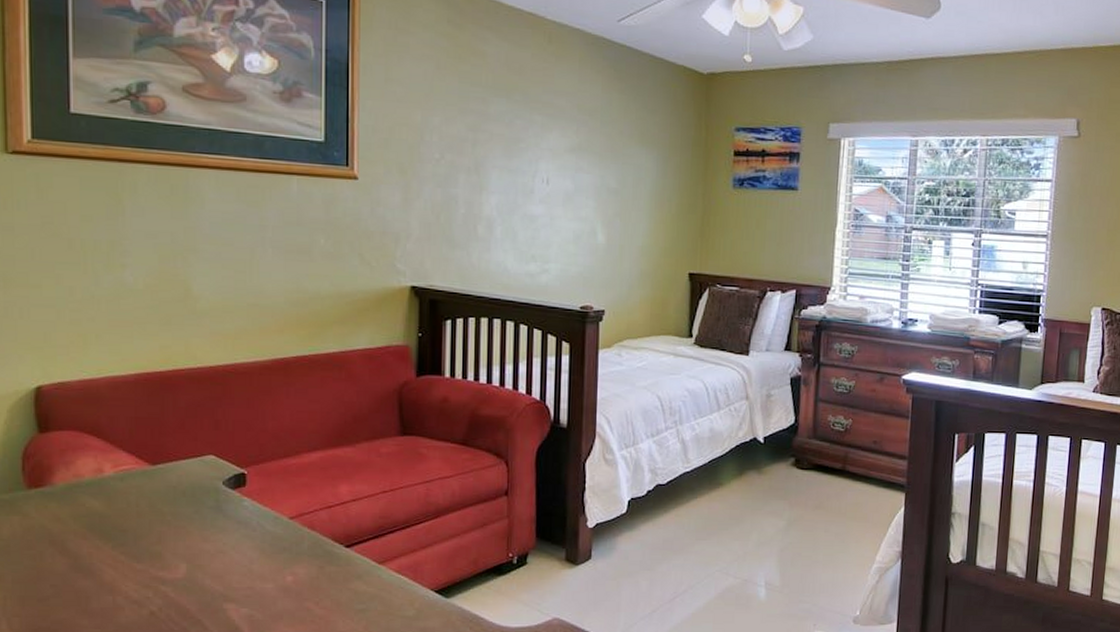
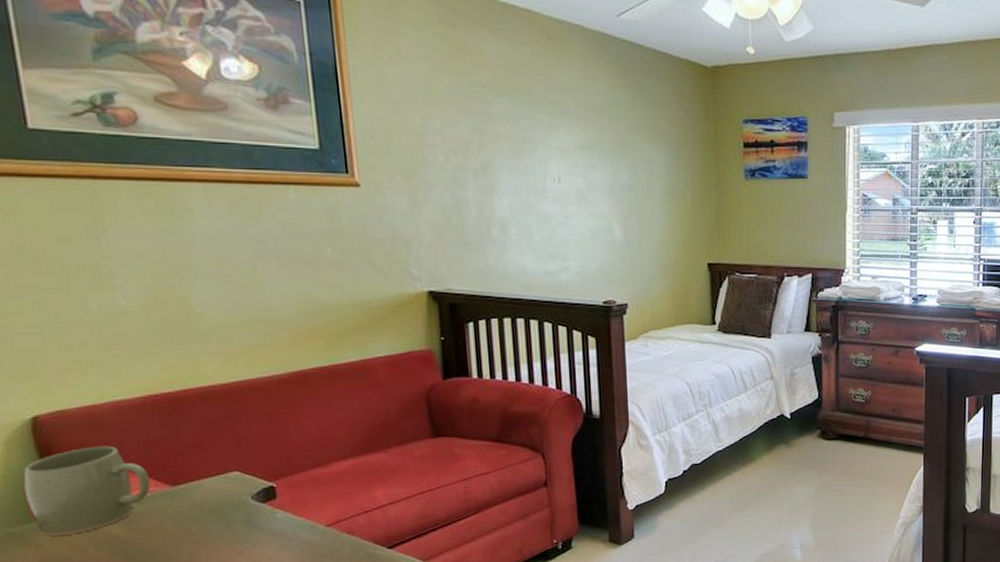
mug: none [20,419,132,506] -> present [23,445,151,536]

